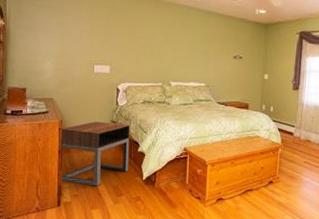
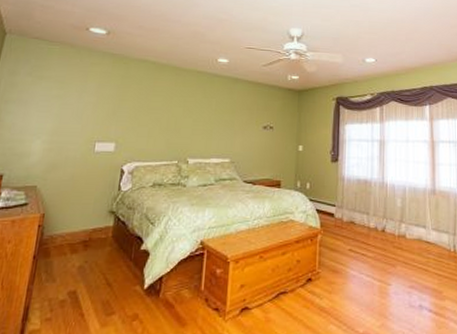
nightstand: present [59,121,130,187] -> none [29,213,134,304]

